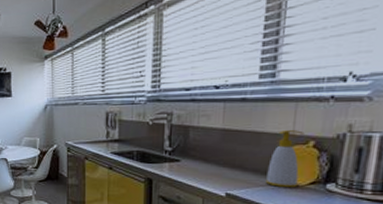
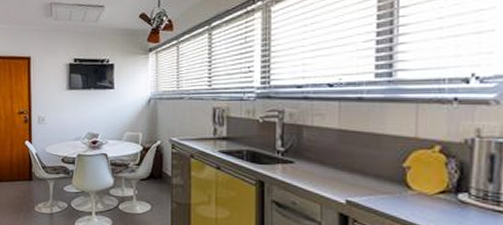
soap bottle: present [265,130,305,188] -> none [389,133,429,197]

